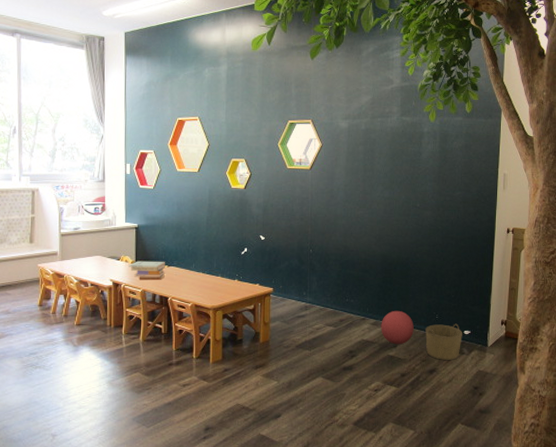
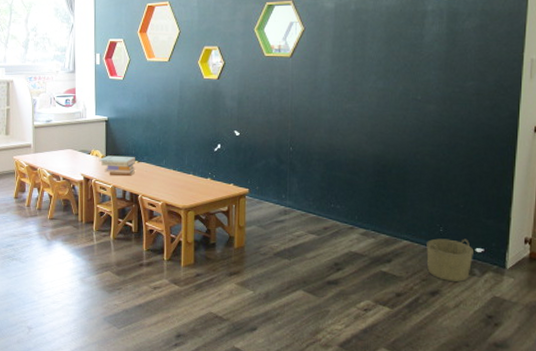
ball: present [381,310,414,345] -> none [372,220,412,260]

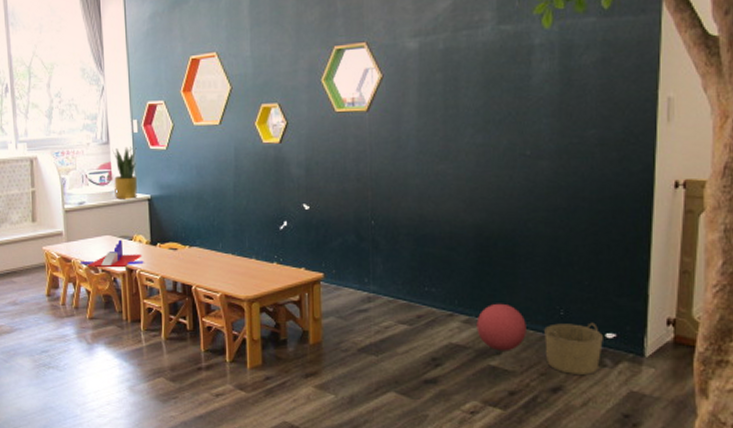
toy building blocks: none [44,153,99,176] -> present [79,239,144,267]
planter: none [78,76,98,120] -> present [113,147,137,200]
books: present [99,155,136,177] -> none [143,240,187,265]
ball: none [372,220,412,260] -> present [476,303,526,351]

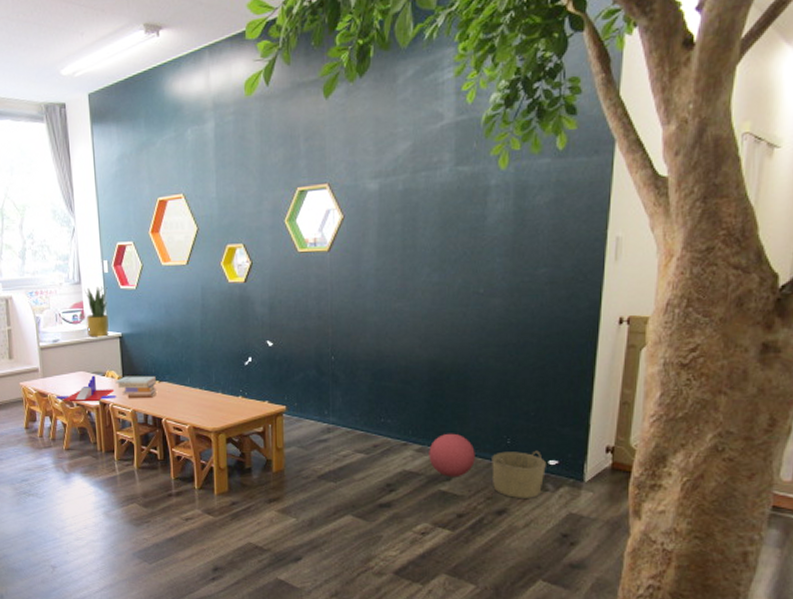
books: none [143,240,187,265] -> present [115,375,157,399]

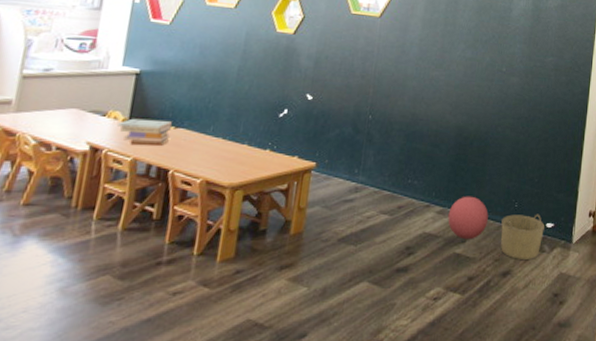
toy building blocks: present [55,375,116,401] -> none [27,114,115,145]
planter: present [85,287,109,337] -> none [95,16,134,72]

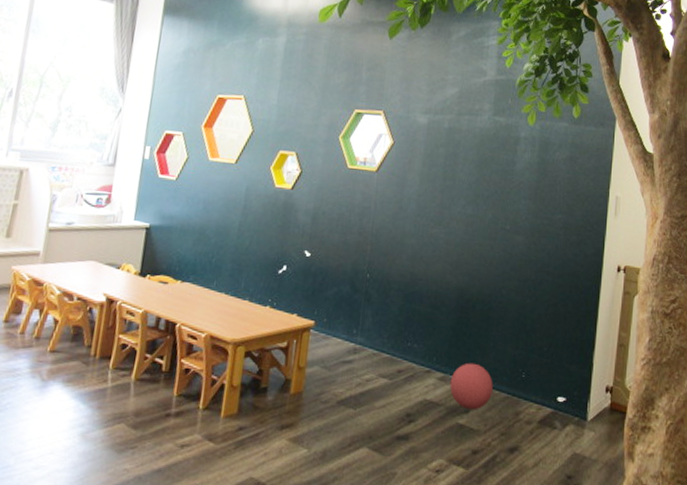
books: present [118,118,173,147] -> none [130,271,180,300]
basket: present [501,214,545,261] -> none [507,385,555,437]

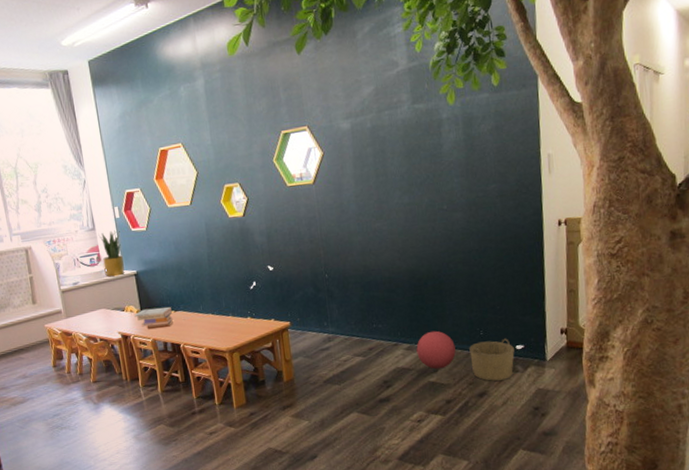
planter: none [110,172,144,226] -> present [99,231,125,277]
books: none [130,271,180,300] -> present [134,306,173,330]
basket: none [507,385,555,437] -> present [469,338,515,381]

